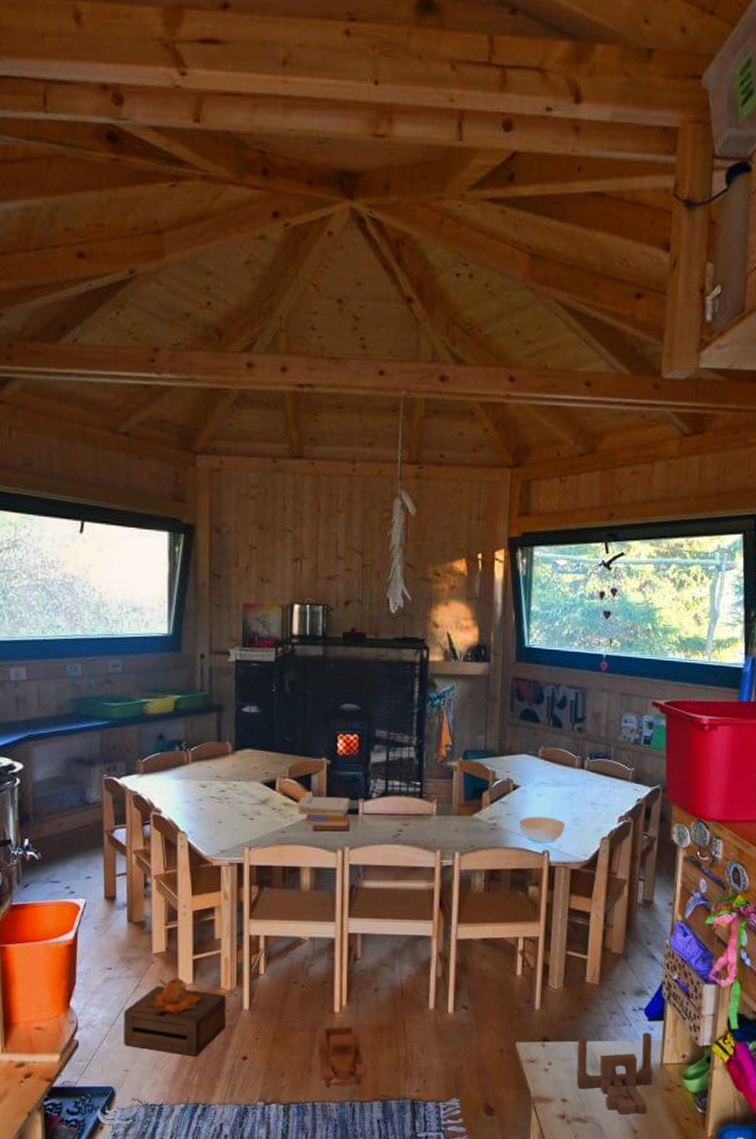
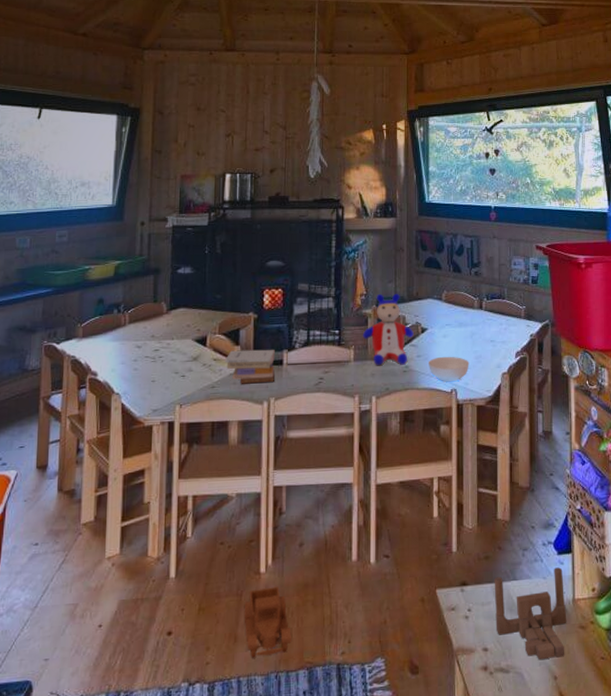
toy box: present [123,978,227,1057] -> none [45,548,153,637]
stuffed animal: none [446,745,504,822] -> present [362,293,414,366]

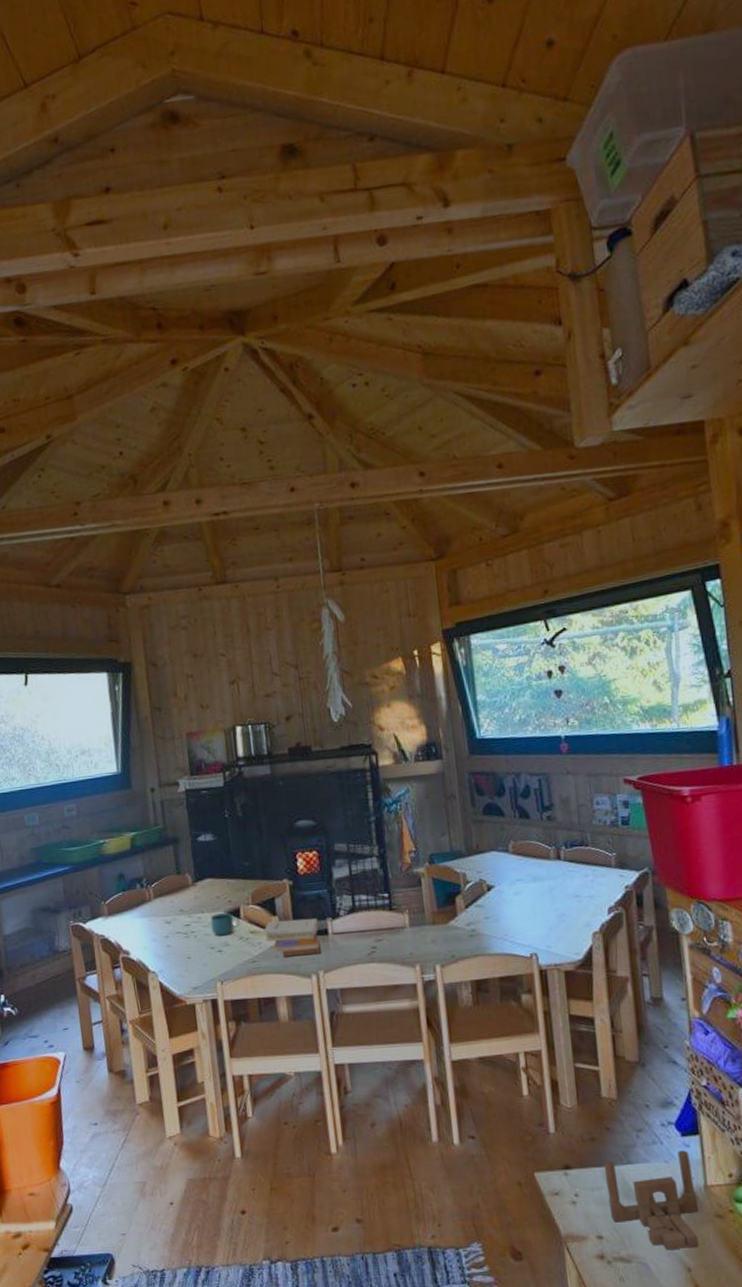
cup: none [178,341,205,362] -> present [210,913,240,936]
toy truck: present [244,586,291,658] -> none [318,1167,375,1239]
stuffed animal: present [362,293,414,366] -> none [416,847,478,931]
bowl: present [428,356,469,382] -> none [498,916,551,946]

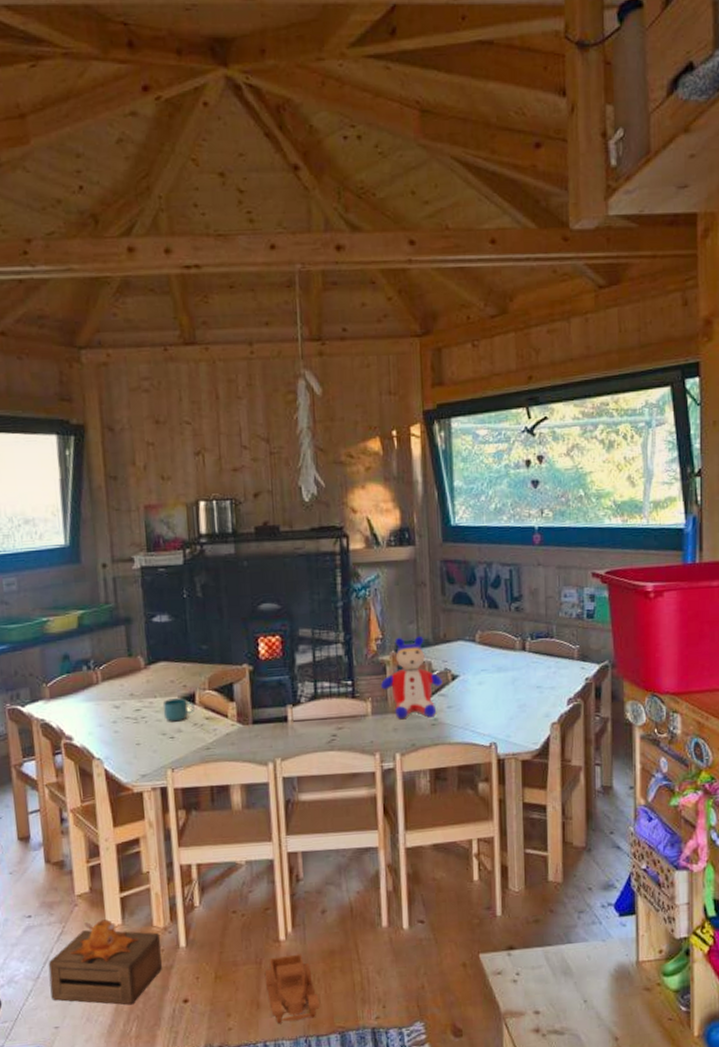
toy box: none [114,1128,220,1214] -> present [48,919,162,1005]
books: present [262,918,321,957] -> none [218,704,279,745]
toy truck: none [318,1167,375,1239] -> present [264,954,320,1024]
stuffed animal: none [416,847,478,931] -> present [380,635,443,720]
toy blocks: present [603,1150,699,1251] -> none [545,929,630,1022]

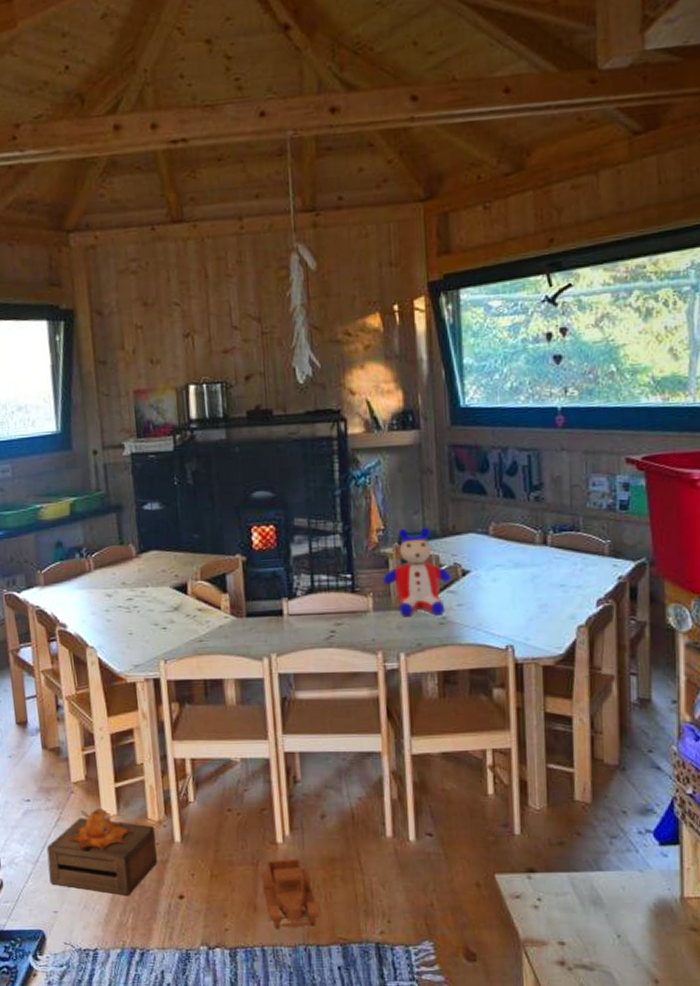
cup: present [162,698,195,722] -> none [154,588,187,612]

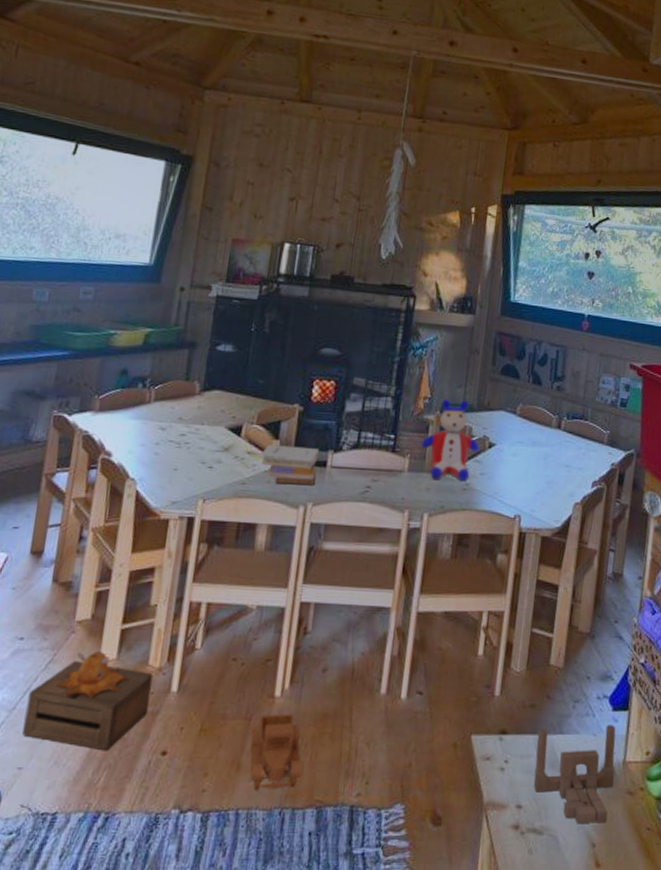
books: none [211,597,274,638] -> present [259,444,320,486]
toy blocks: none [571,860,673,961] -> present [533,725,616,825]

